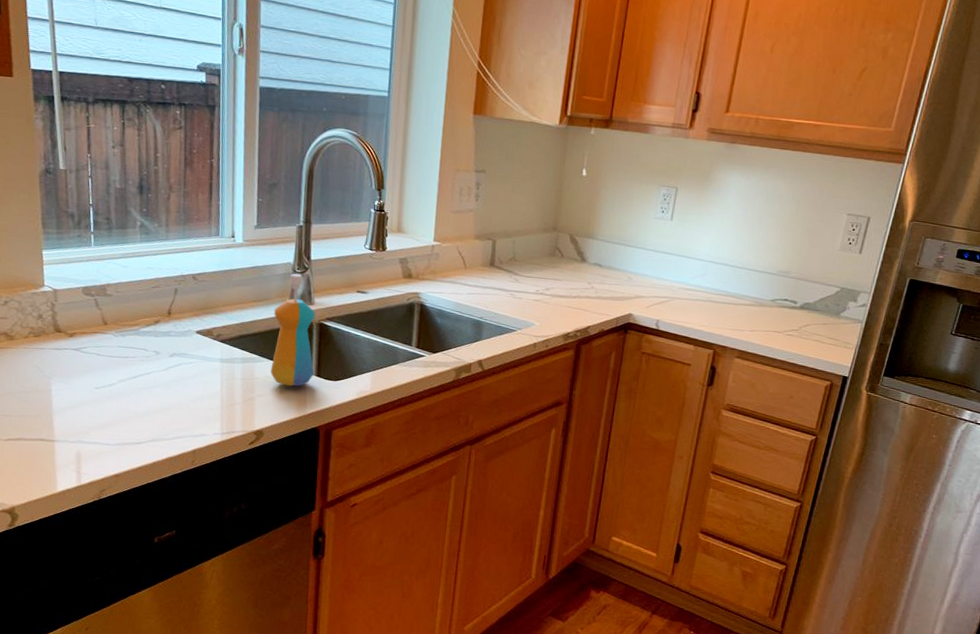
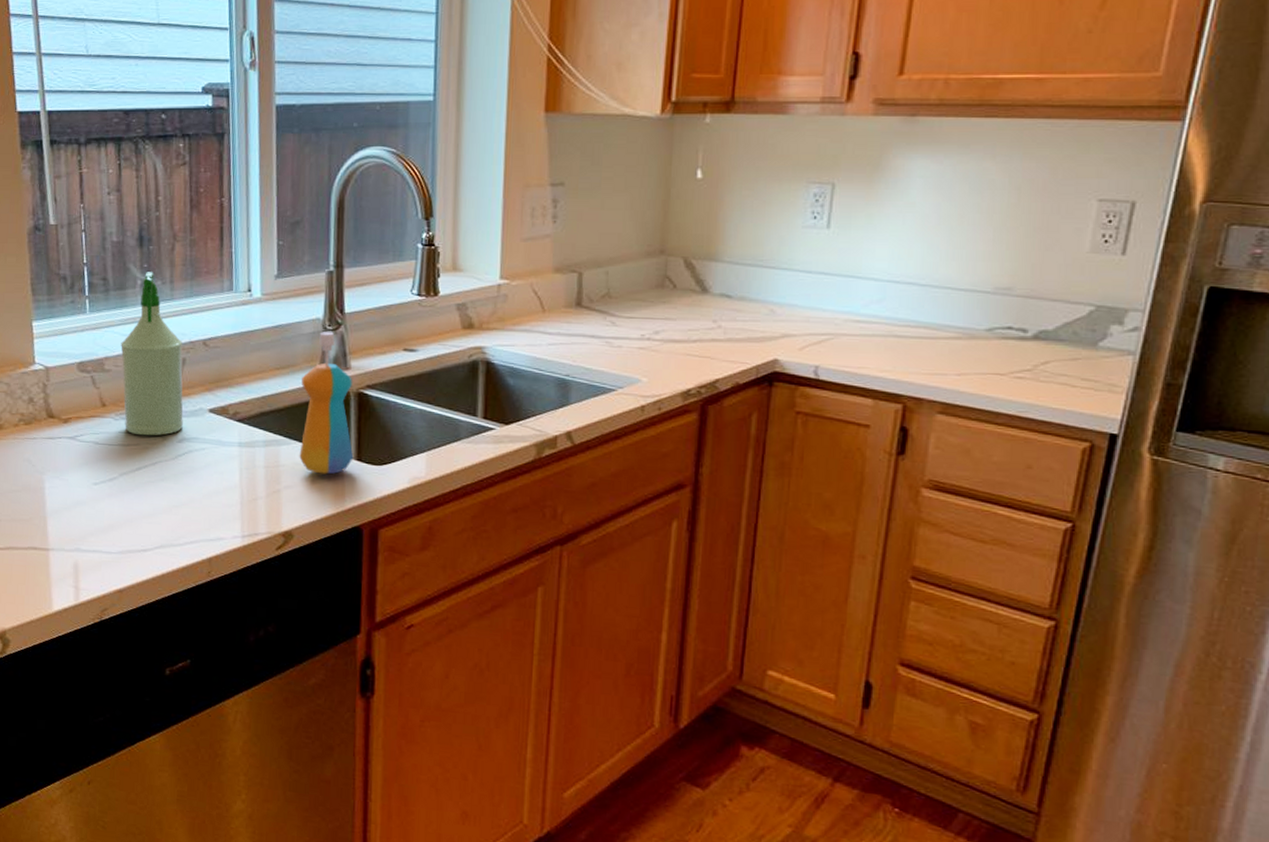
spray bottle: none [121,215,175,351] -> present [120,272,184,436]

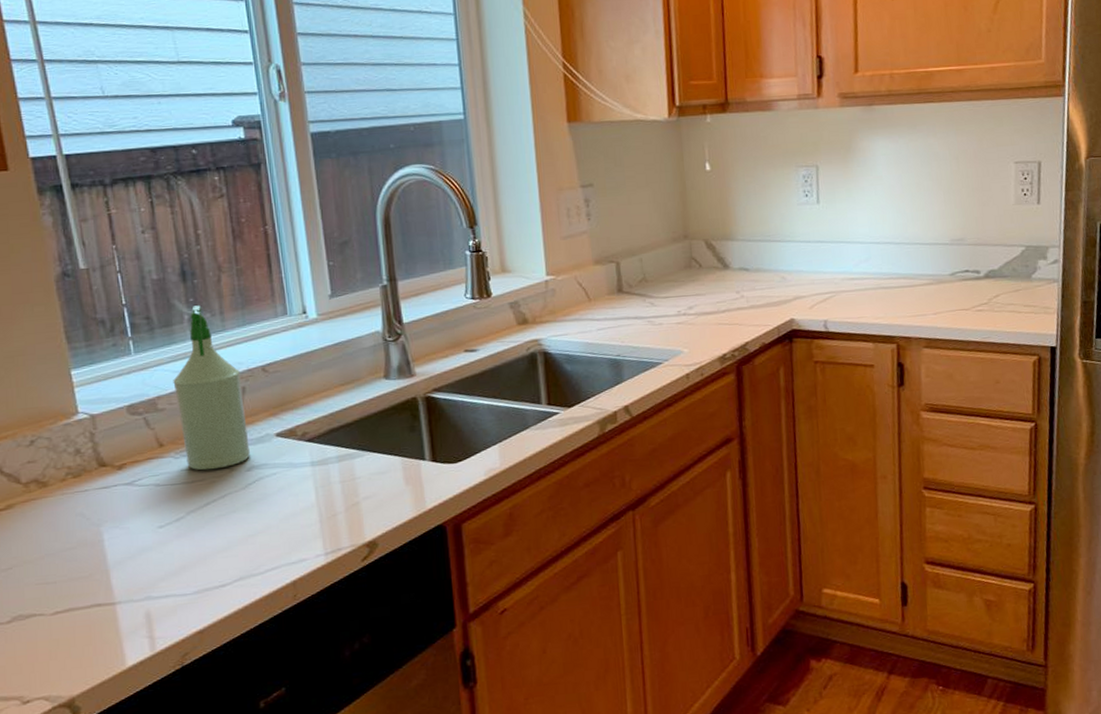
soap dispenser: present [299,332,354,475] -> none [368,343,429,481]

